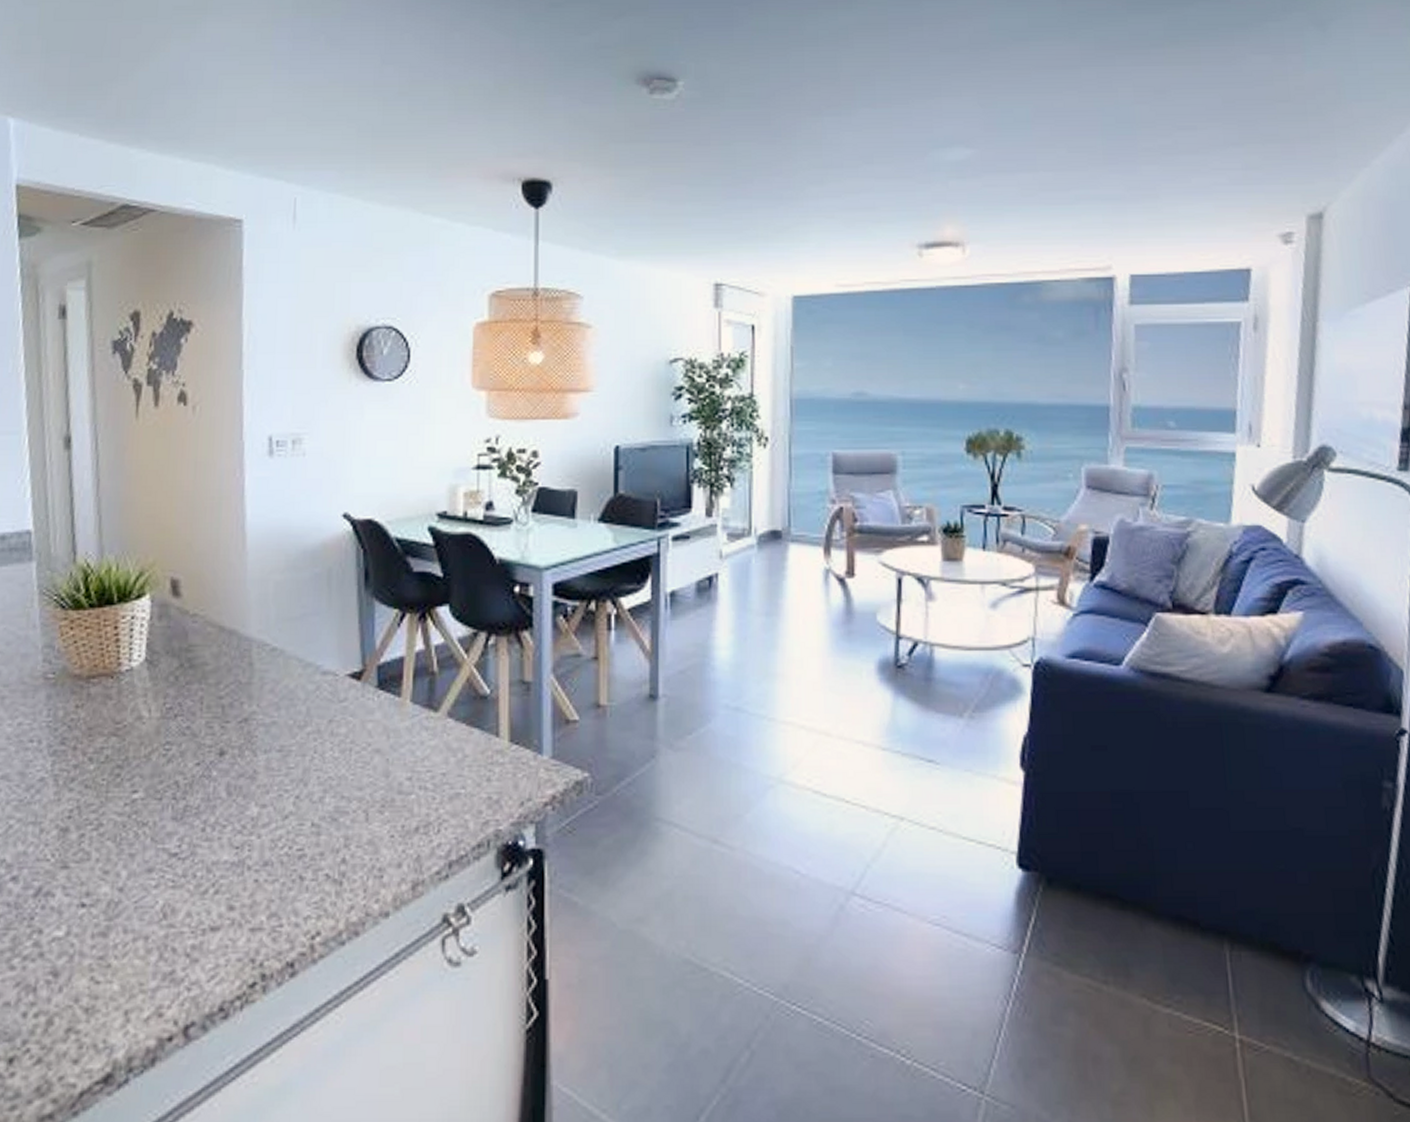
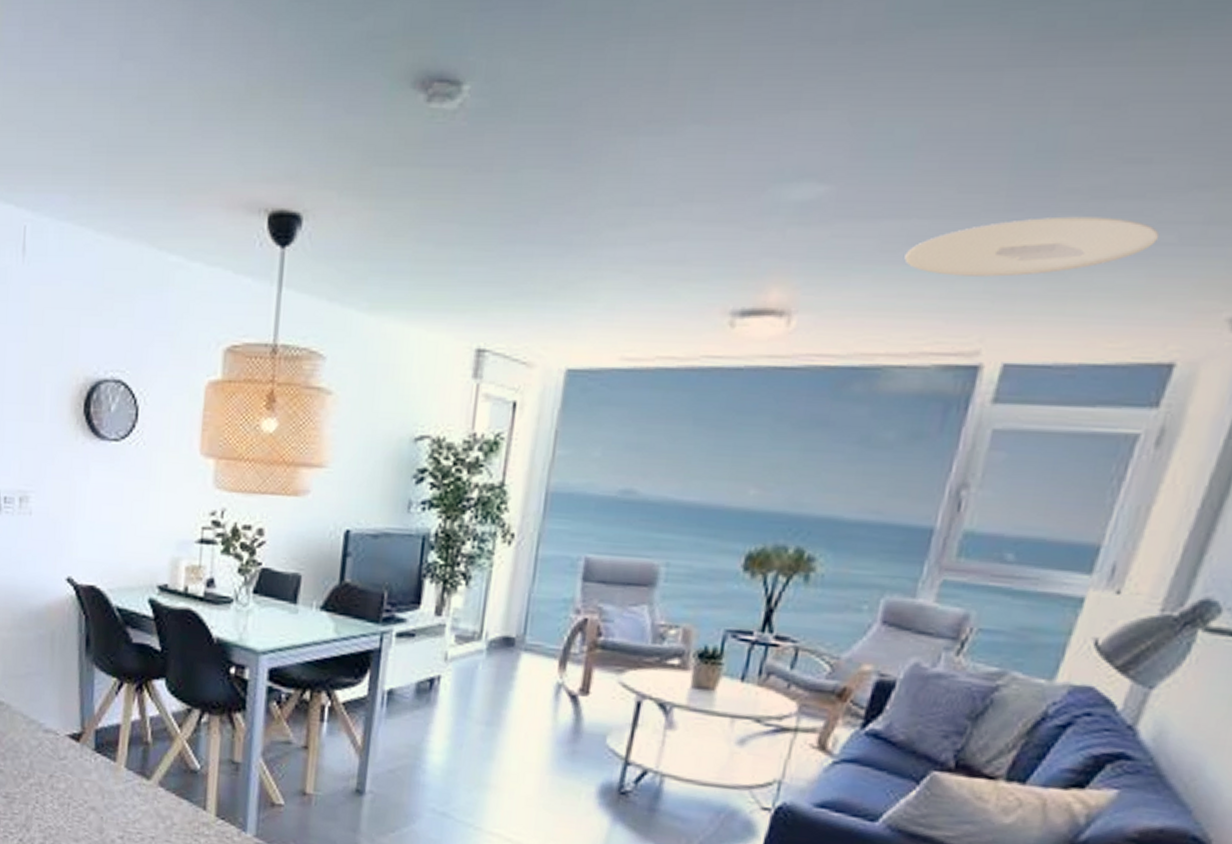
ceiling light: none [1040,166,1216,212] -> present [904,216,1160,277]

